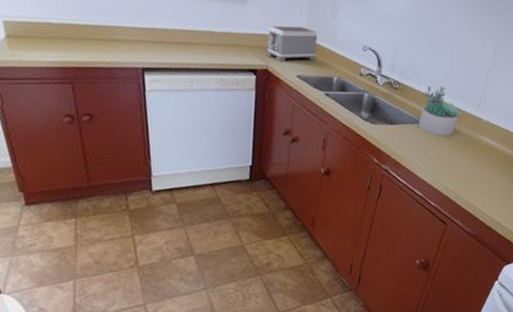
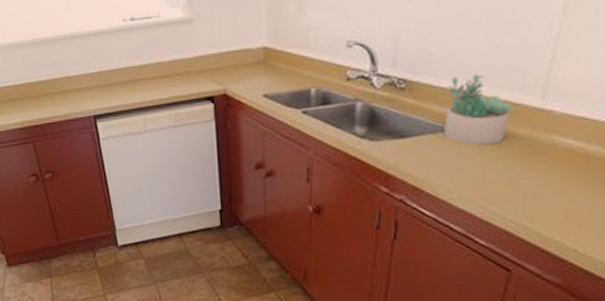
toaster: present [265,25,318,63] -> none [222,34,285,83]

